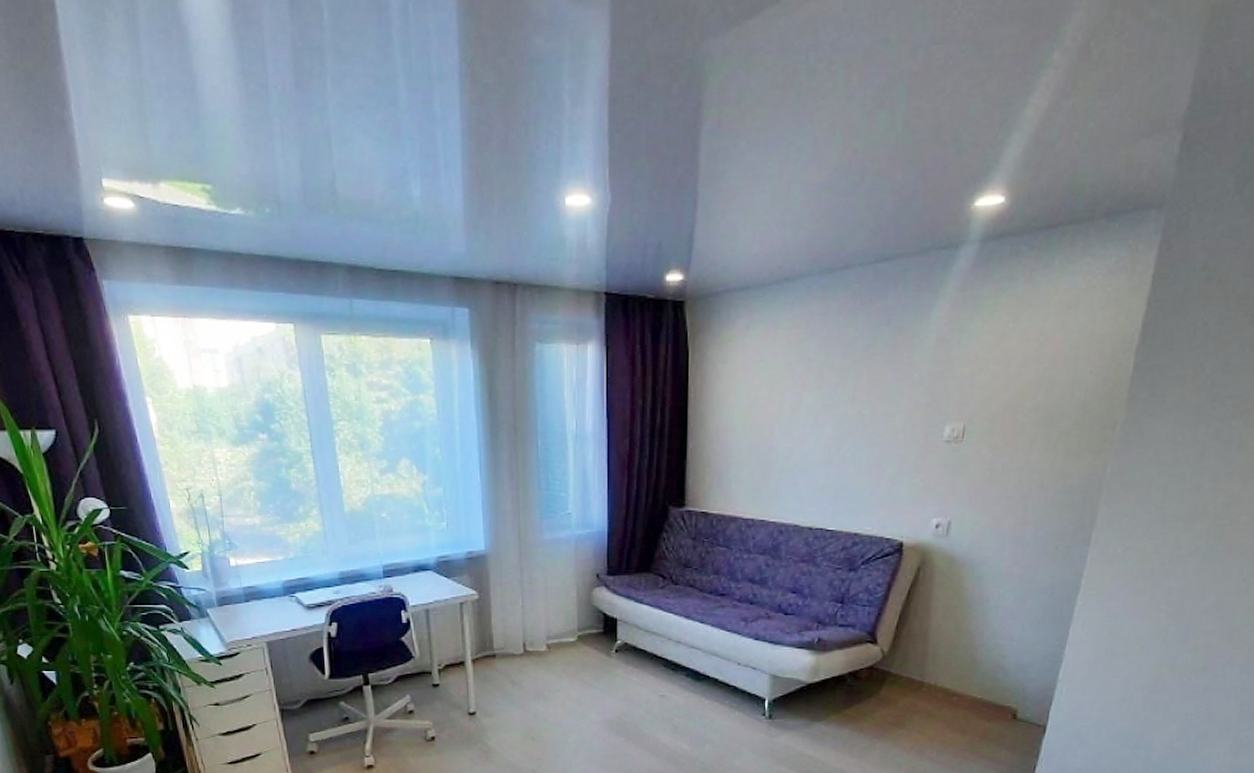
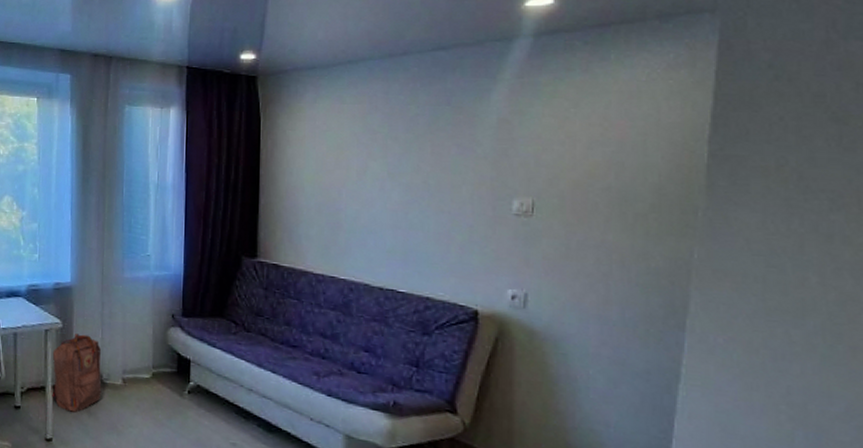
backpack: none [469,604,525,684] -> present [50,334,102,413]

